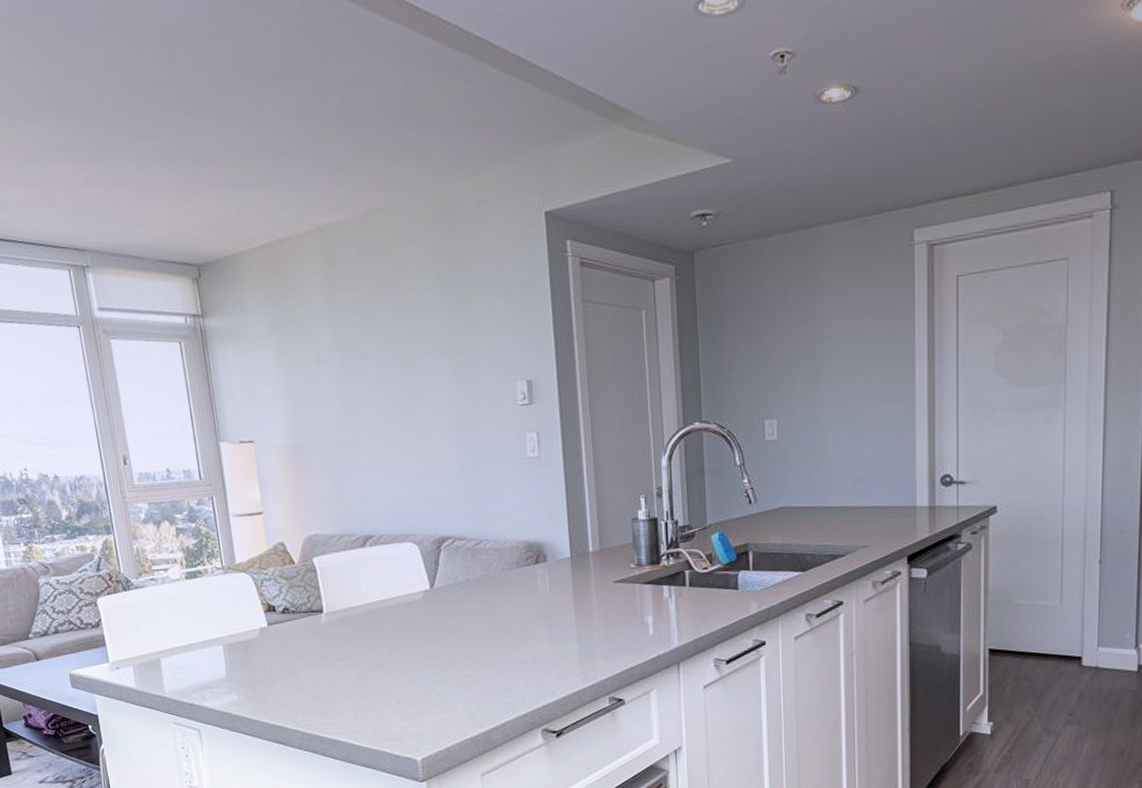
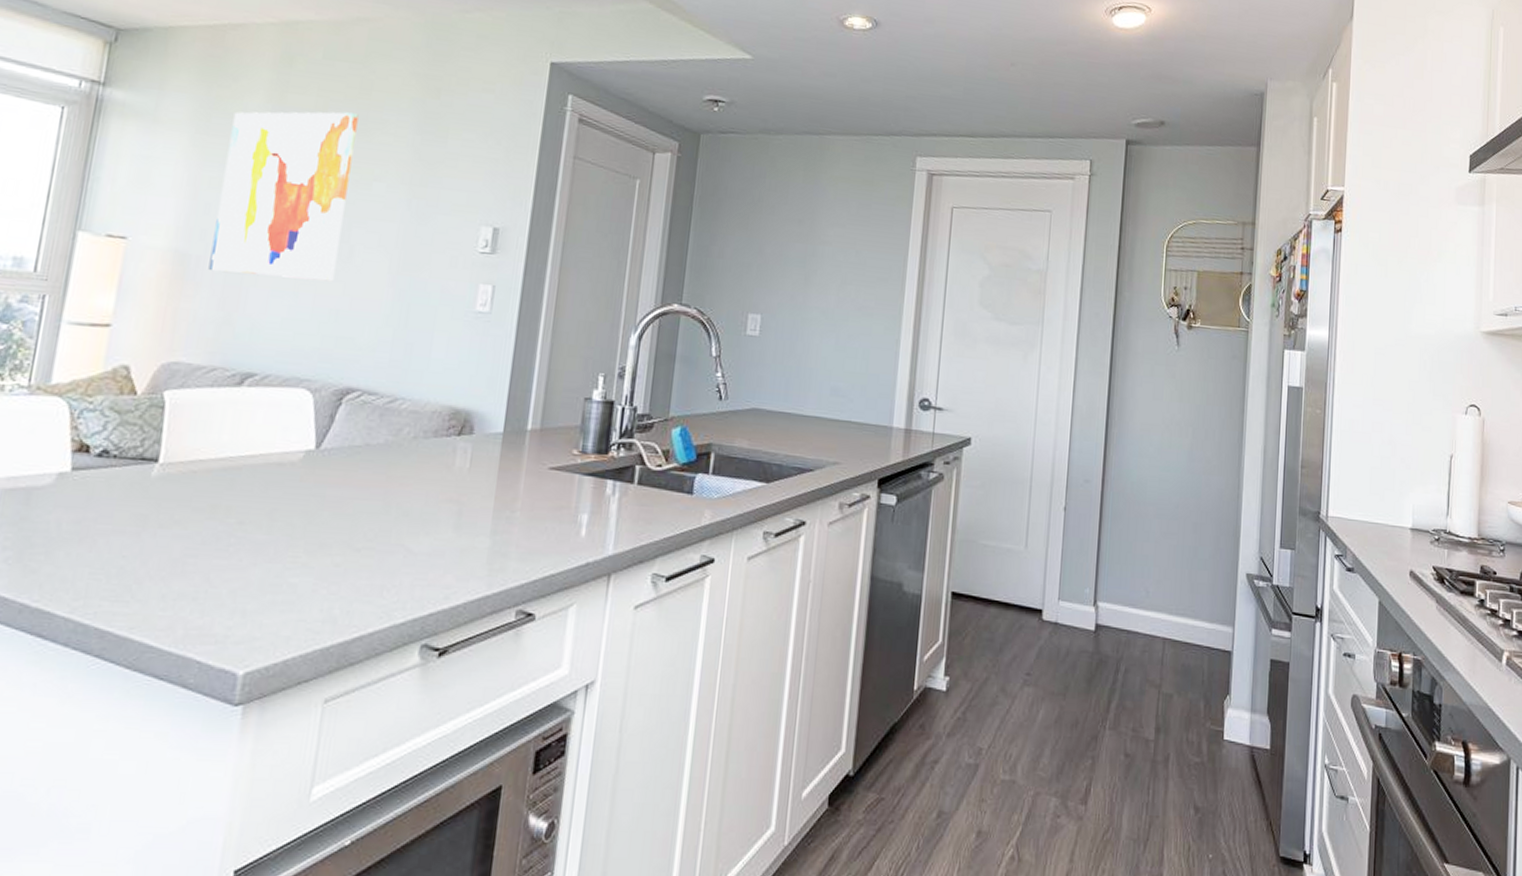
wall art: none [302,299,411,457] -> present [208,111,359,282]

